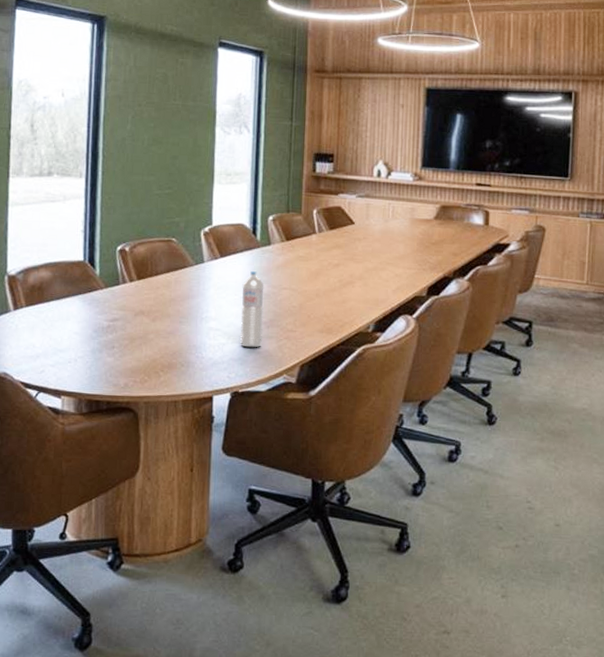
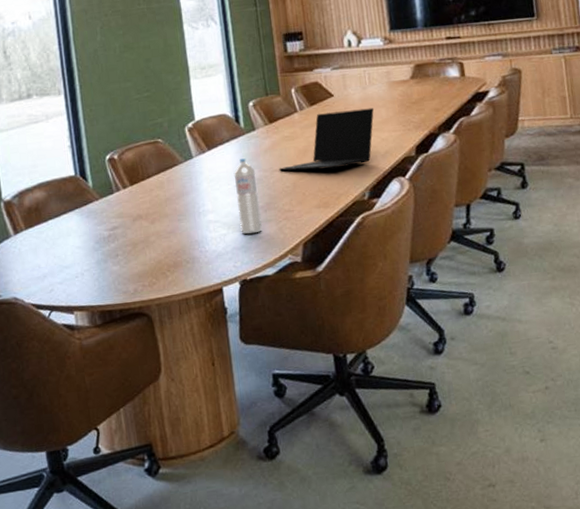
laptop: none [288,239,392,297] -> present [279,107,374,172]

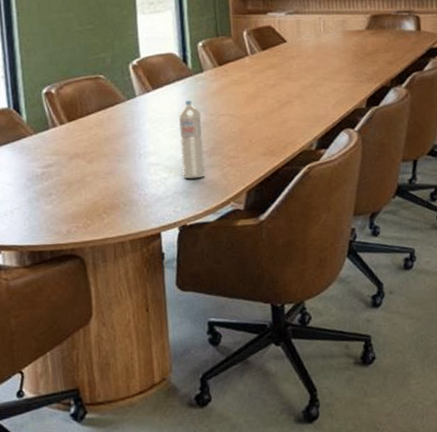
laptop: present [279,107,374,172] -> none [226,56,327,117]

